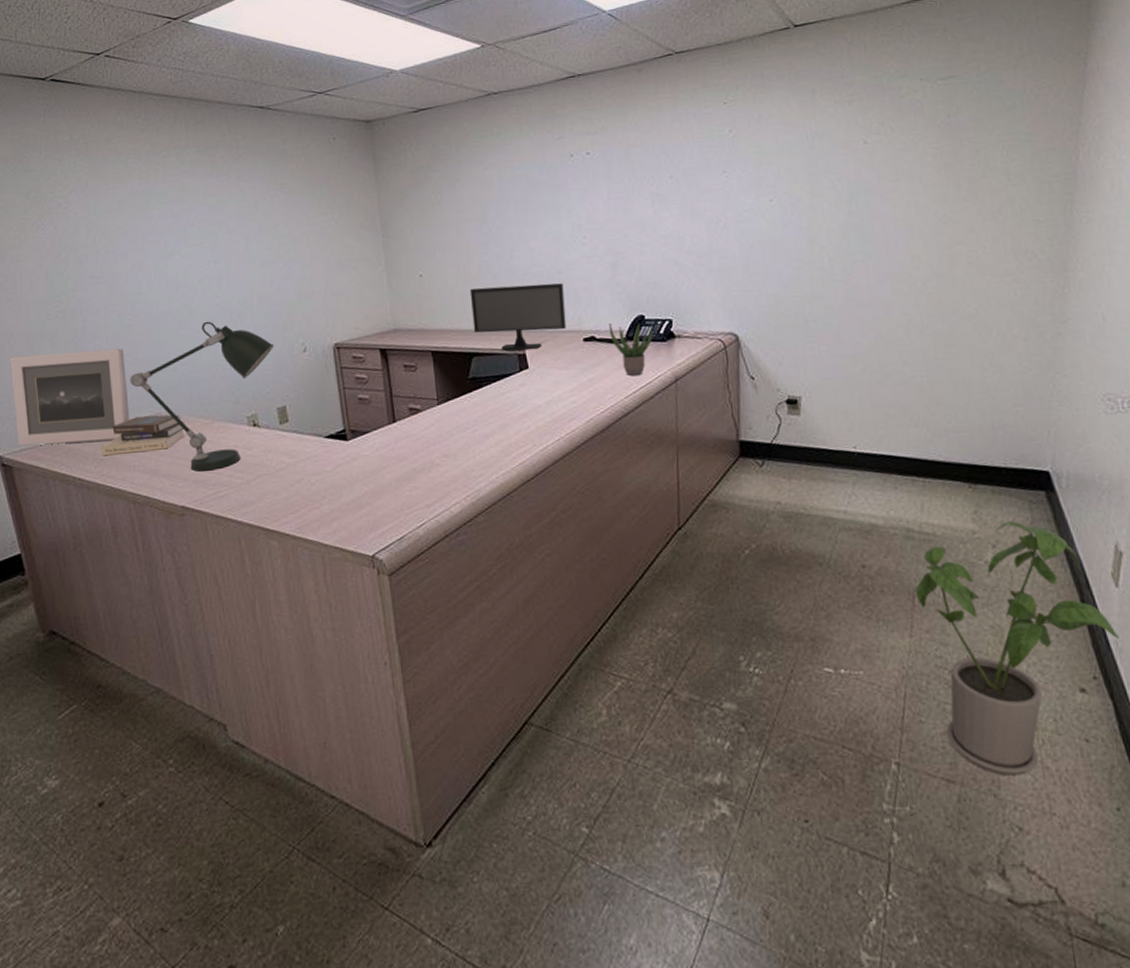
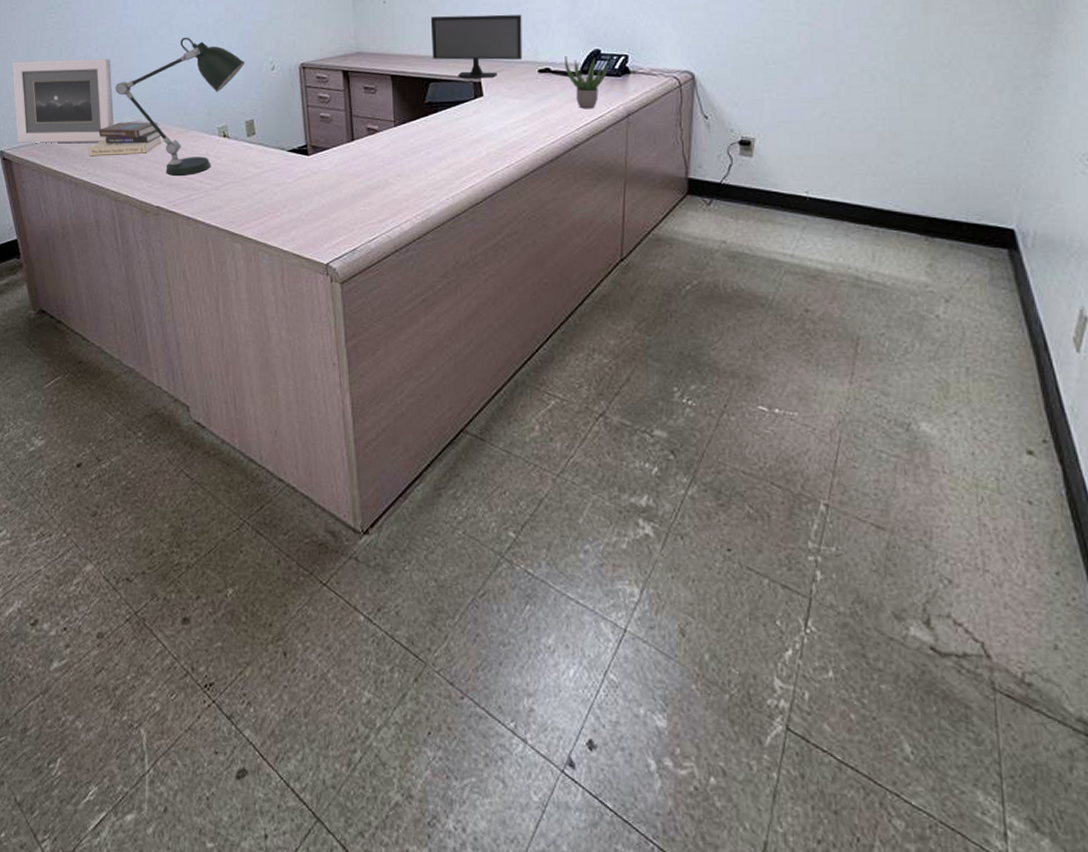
house plant: present [916,521,1120,776] -> none [860,277,1076,529]

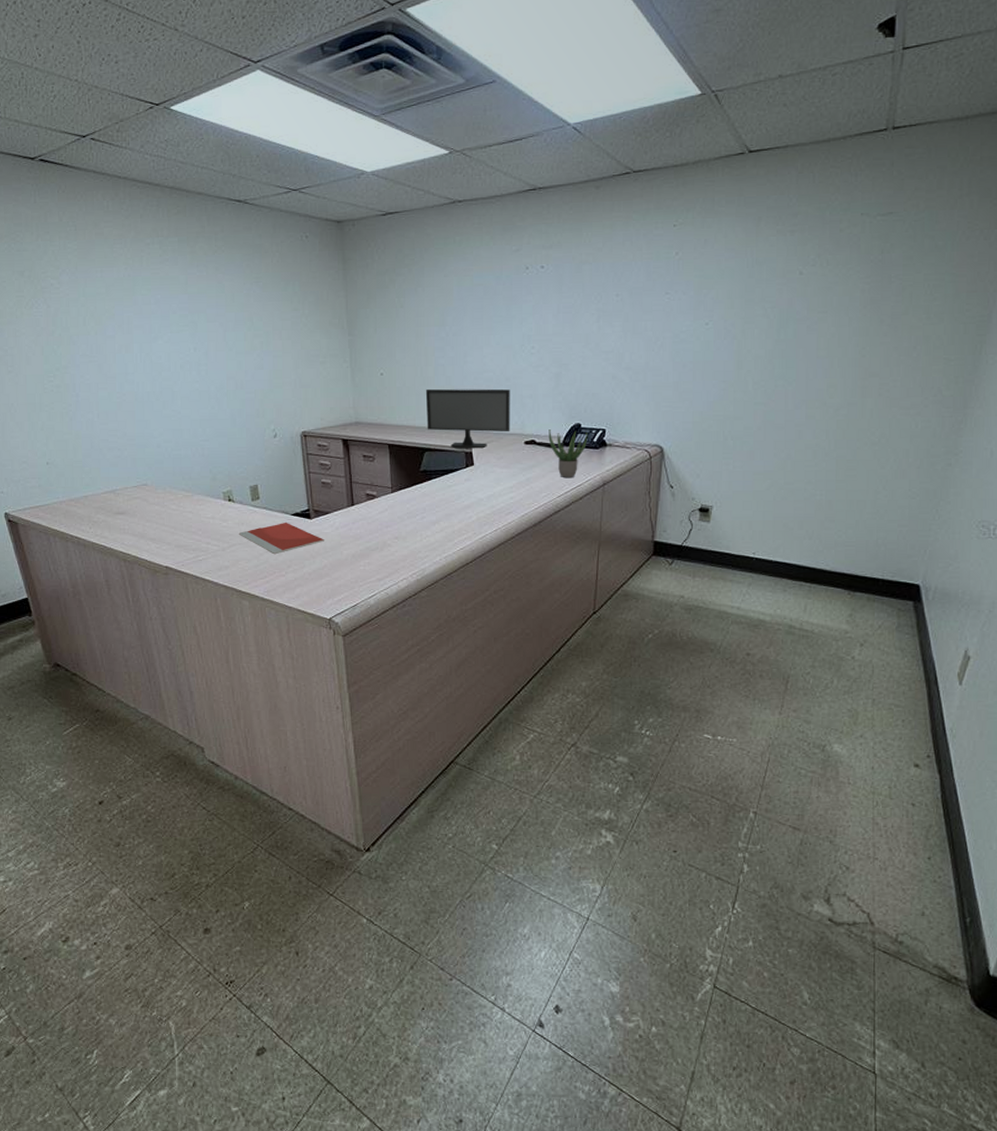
picture frame: present [12,59,114,143] -> none [11,424,120,506]
books: present [87,122,163,157] -> none [93,486,169,519]
desk lamp: present [115,37,245,176] -> none [119,404,248,537]
notebook: none [233,158,322,194] -> present [239,522,324,555]

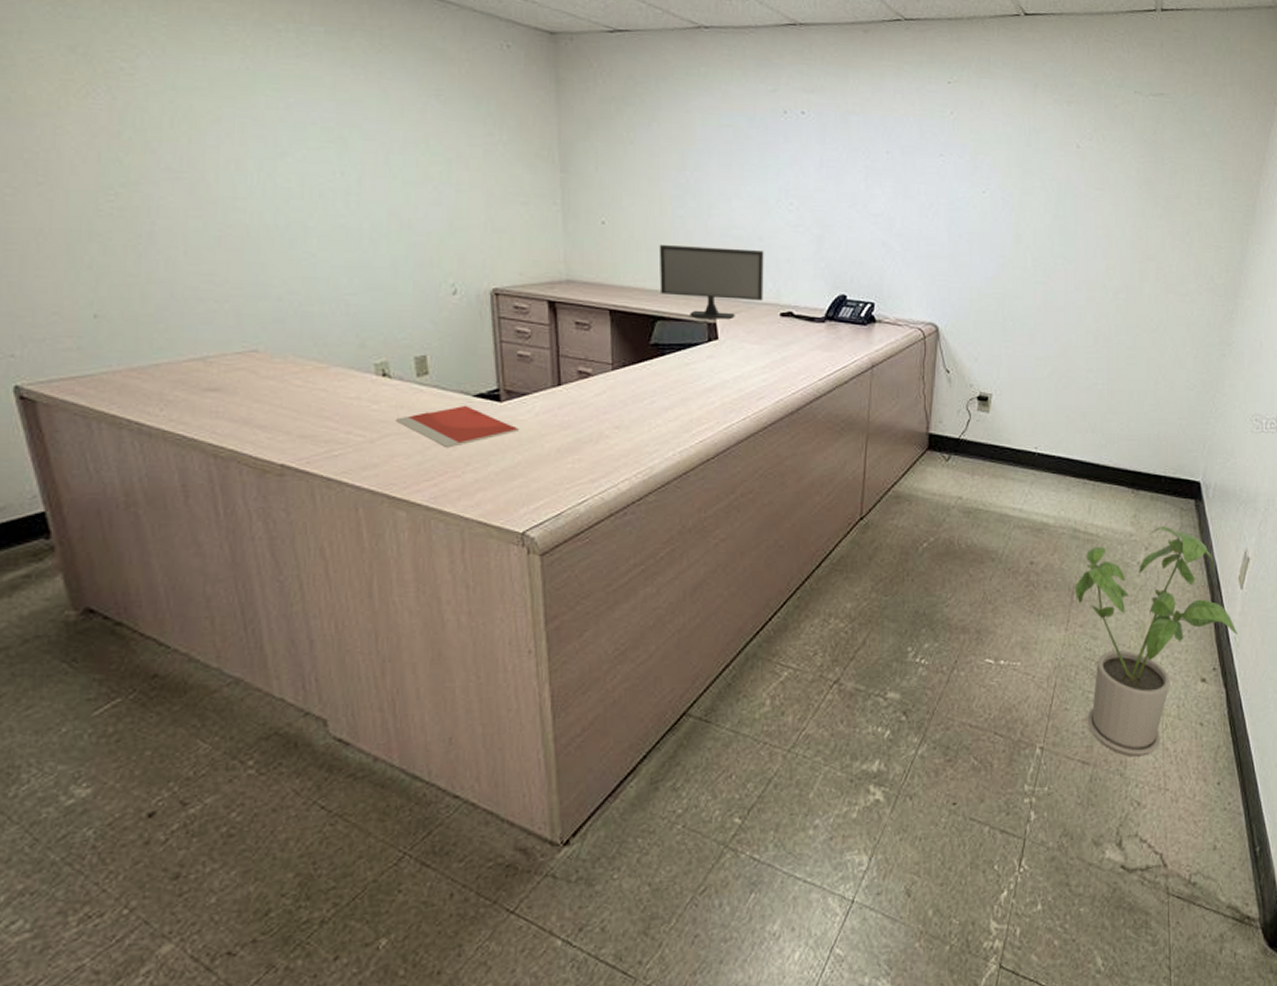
potted plant: present [548,429,588,478] -> none [809,300,855,359]
house plant: none [790,625,955,828] -> present [1076,526,1238,757]

